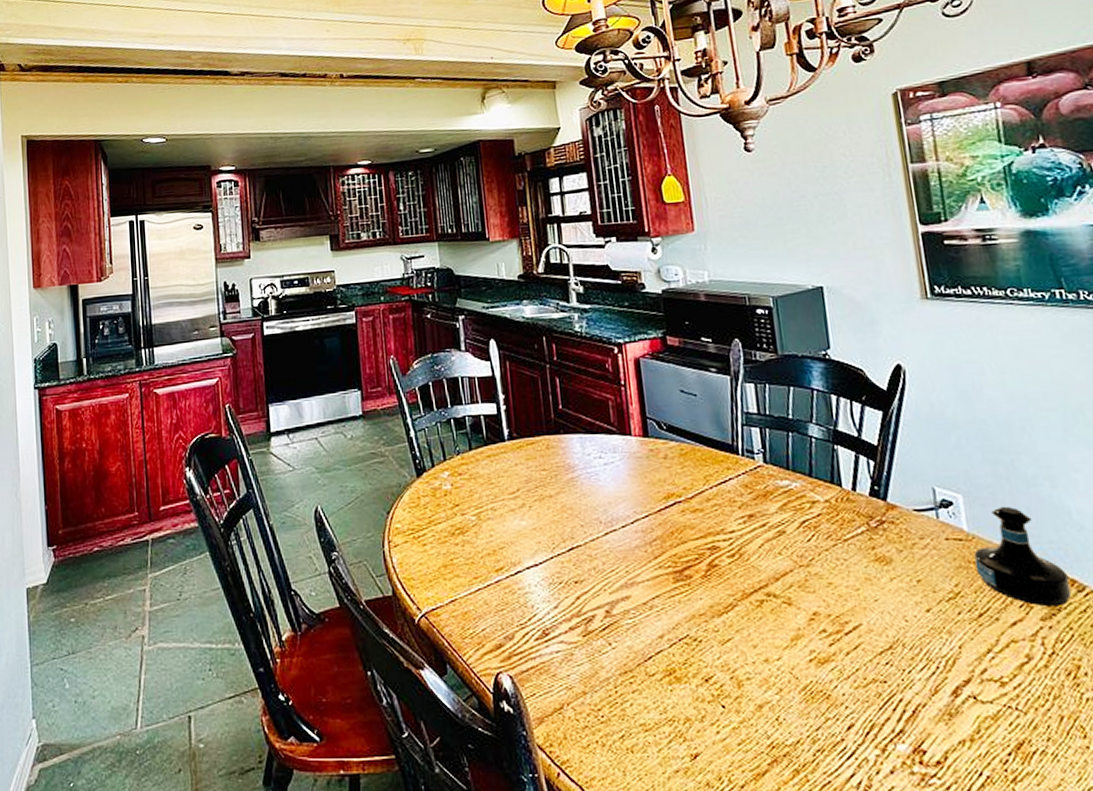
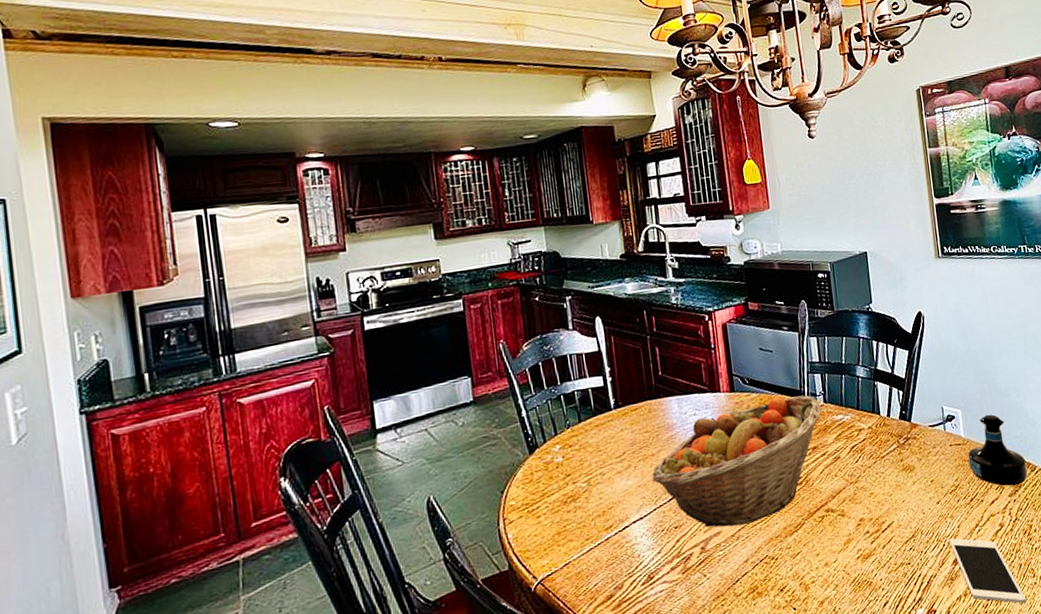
fruit basket: none [549,449,762,593] -> present [652,395,822,528]
cell phone: none [945,660,1073,772] -> present [949,538,1027,604]

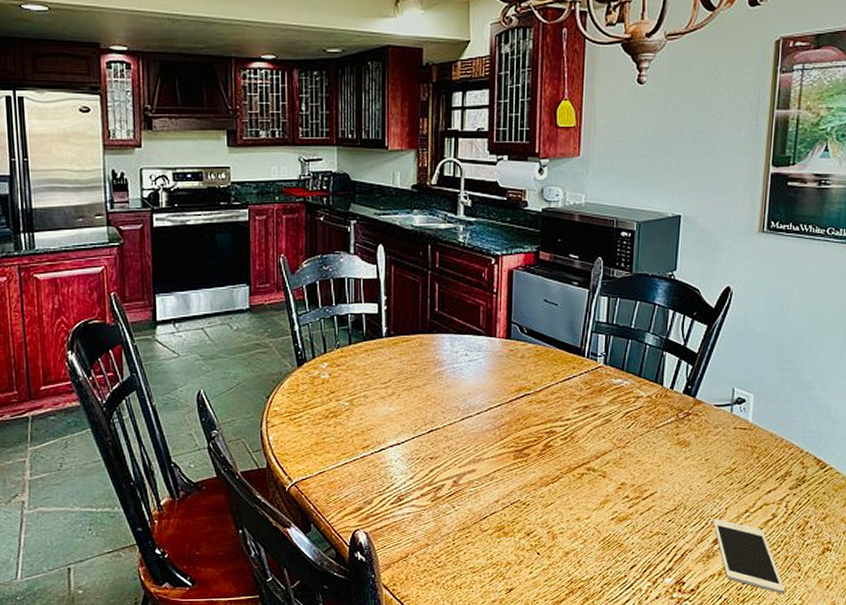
fruit basket: present [652,395,822,528] -> none [414,351,601,467]
tequila bottle: present [968,414,1028,486] -> none [751,404,817,480]

